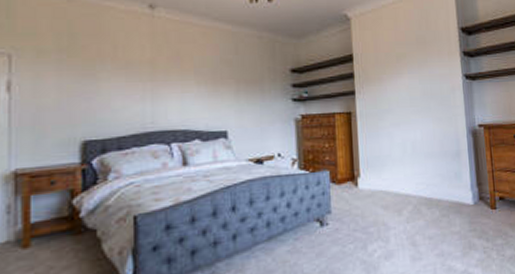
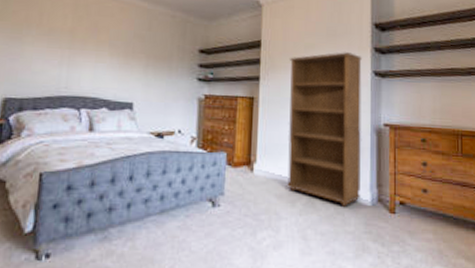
bookcase: none [382,58,464,209] -> present [286,52,362,207]

